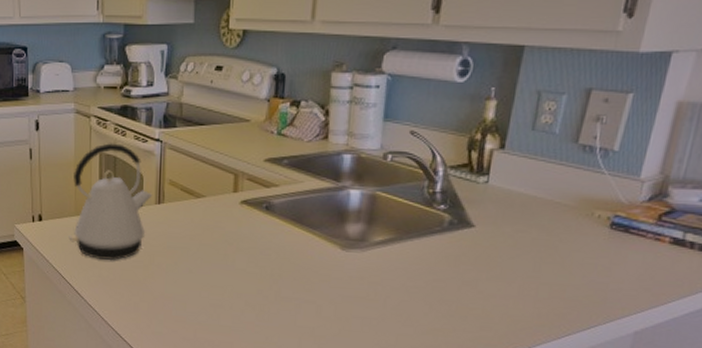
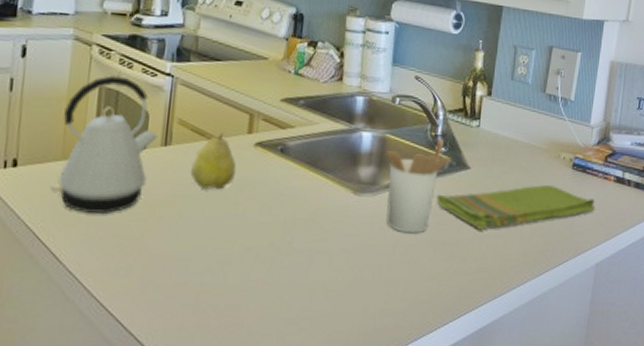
fruit: none [183,191,224,243] -> present [191,132,237,190]
utensil holder: none [375,196,453,290] -> present [385,139,452,234]
dish towel: none [433,245,640,289] -> present [436,185,595,230]

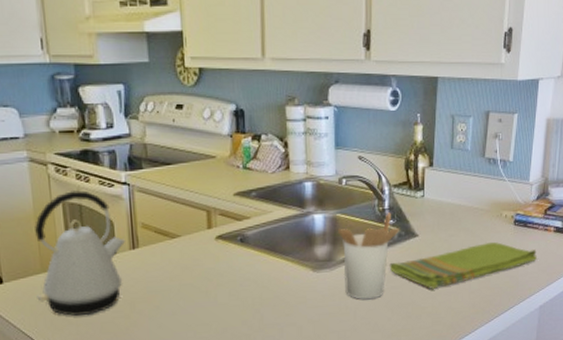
fruit: present [191,132,237,190] -> none [161,231,203,283]

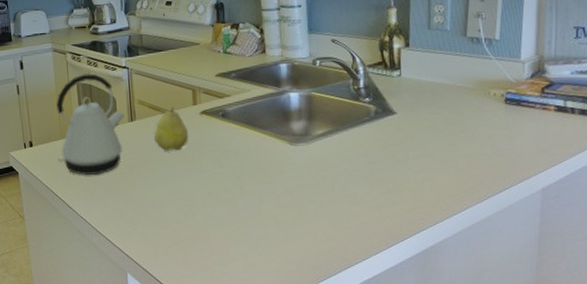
fruit: none [161,231,203,283] -> present [154,106,189,151]
utensil holder: present [337,212,400,300] -> none [312,91,377,173]
dish towel: present [389,242,537,289] -> none [366,121,535,166]

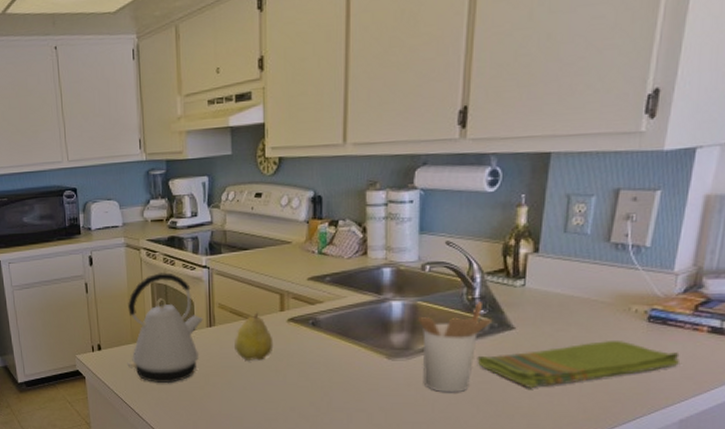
utensil holder: none [312,91,377,173] -> present [417,302,493,393]
dish towel: none [366,121,535,166] -> present [477,341,680,388]

